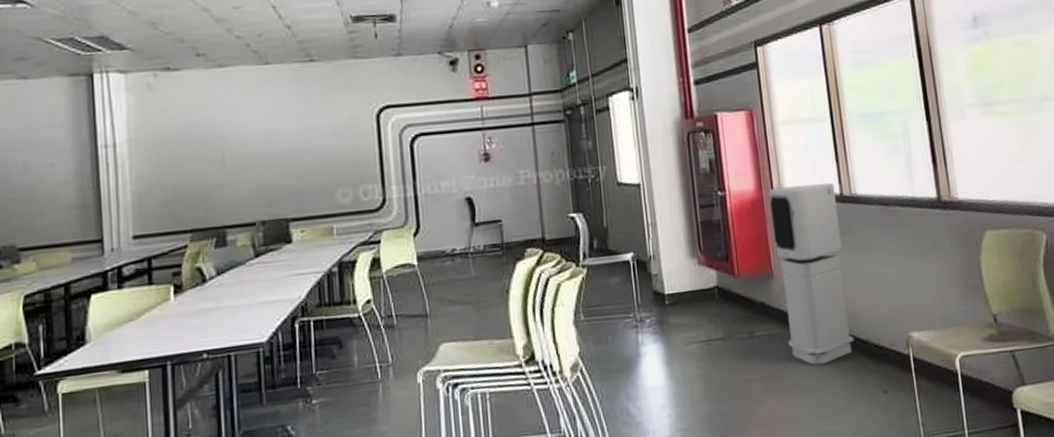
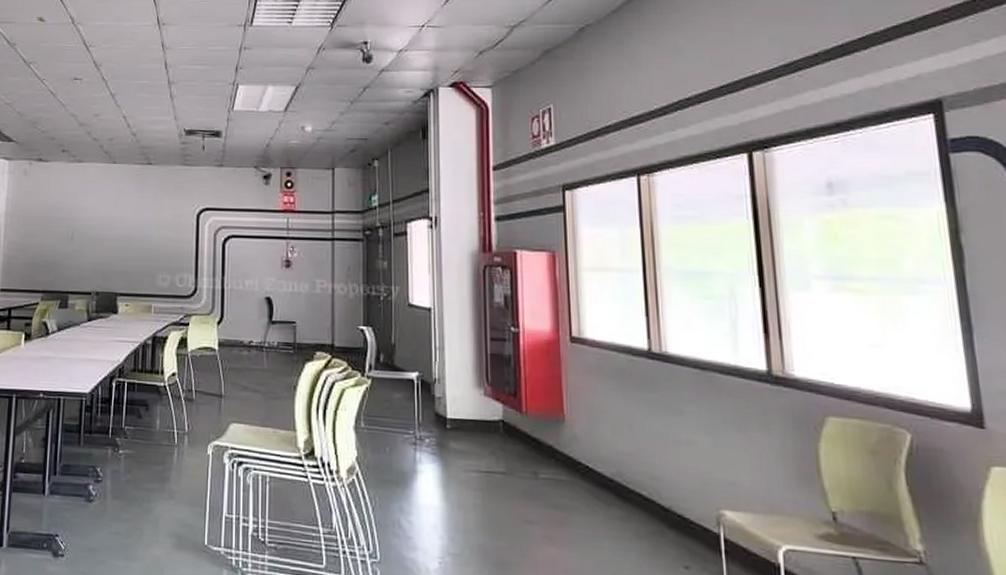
air purifier: present [769,182,854,365] -> none [567,332,653,523]

